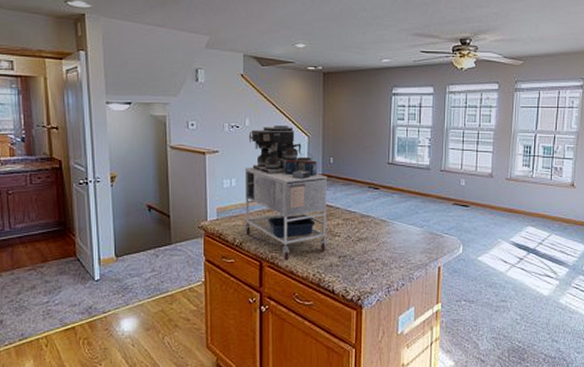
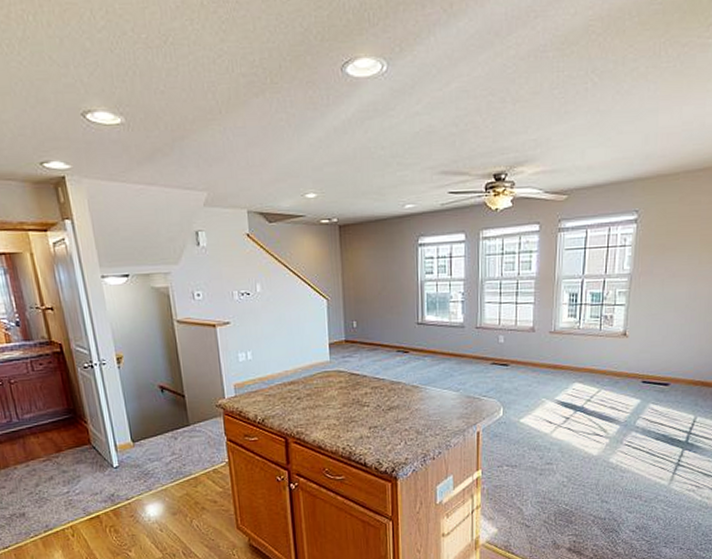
coffee maker: present [244,125,328,261] -> none [259,289,356,436]

